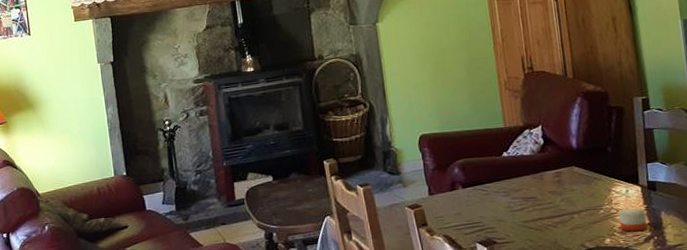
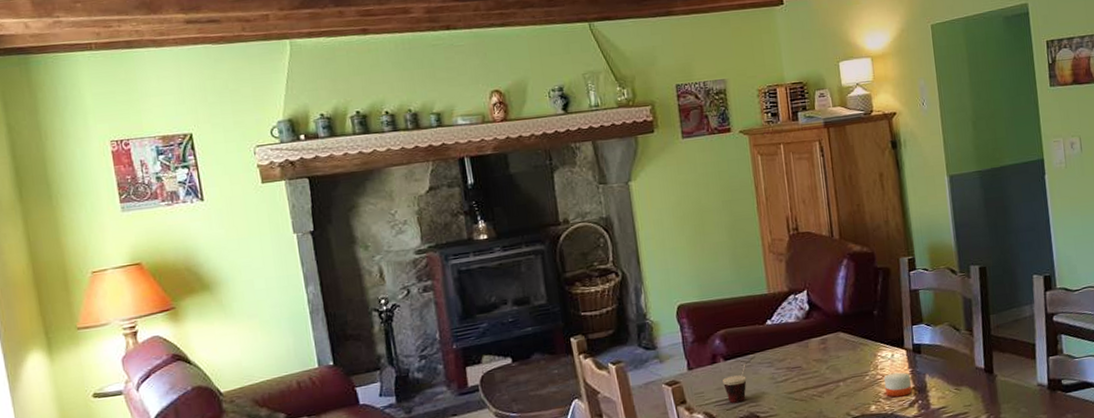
cup: none [461,184,493,229] -> present [723,355,756,404]

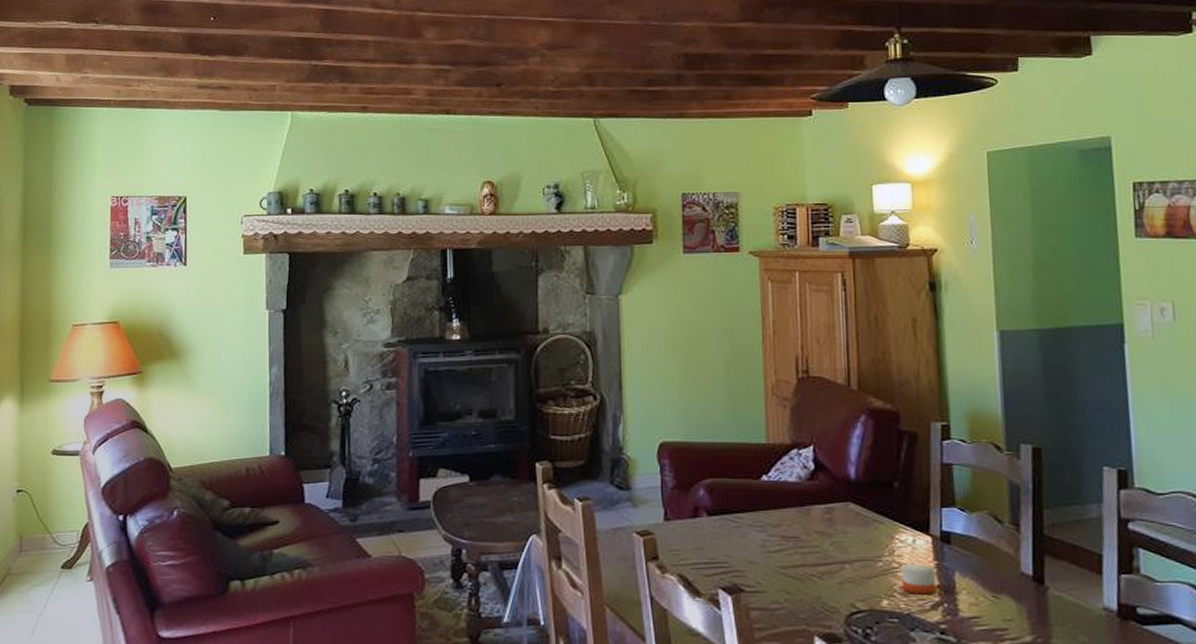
cup: present [723,355,756,404] -> none [704,515,746,570]

